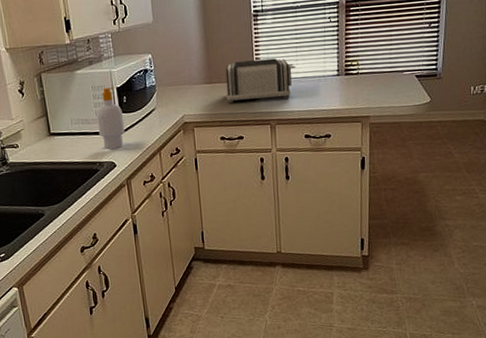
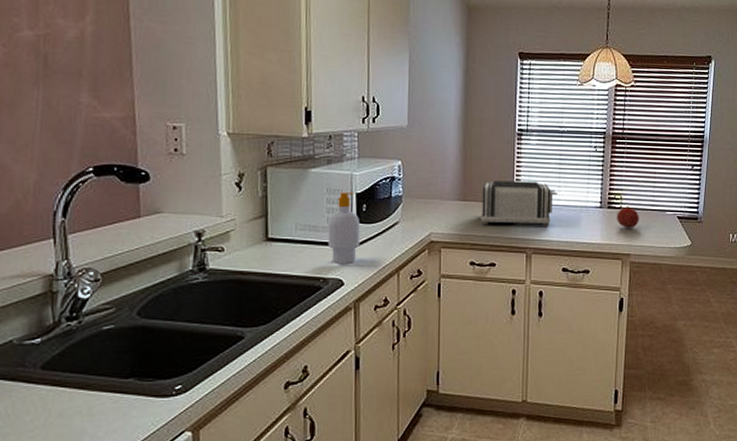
fruit: none [354,71,377,92] -> present [617,206,639,228]

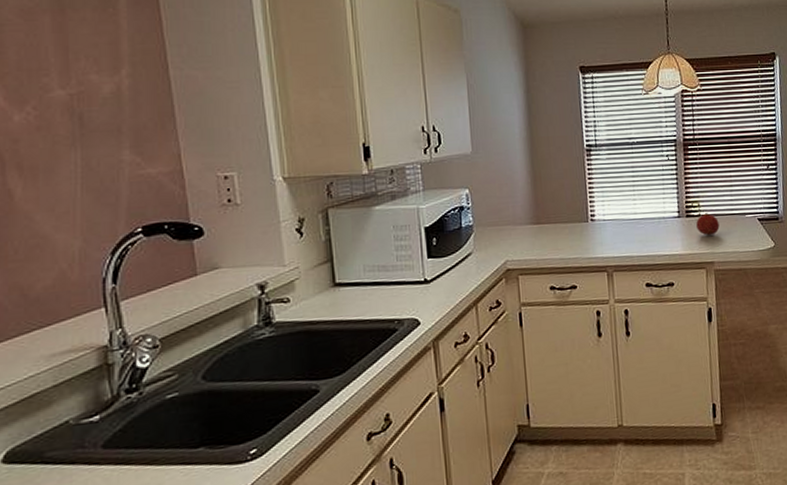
soap bottle: present [328,192,361,265] -> none [398,227,434,304]
toaster: present [480,181,557,226] -> none [555,197,633,247]

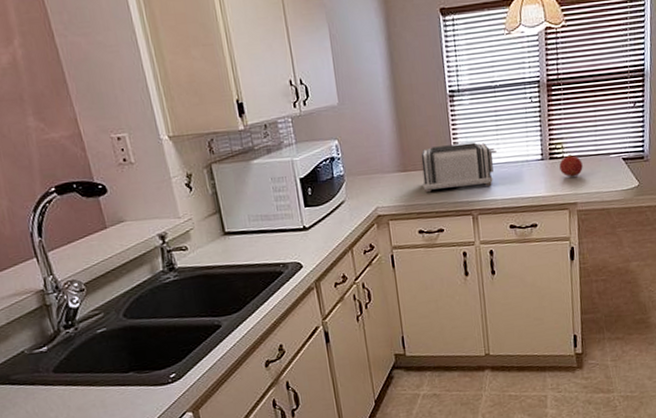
toaster: none [555,197,633,247] -> present [421,142,497,193]

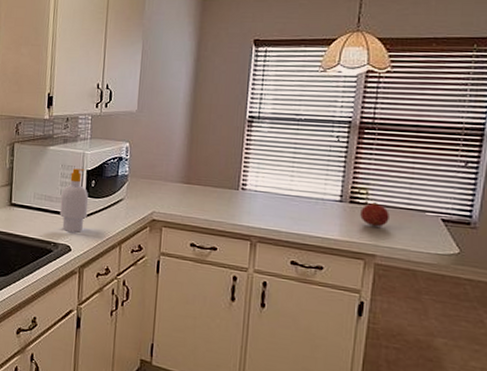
soap bottle: none [278,178,312,249] -> present [59,168,89,233]
toaster: present [421,142,497,193] -> none [203,166,289,216]

